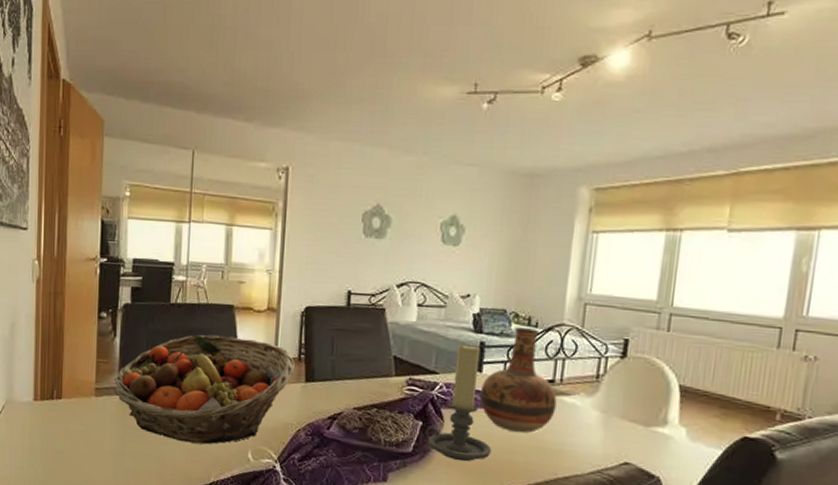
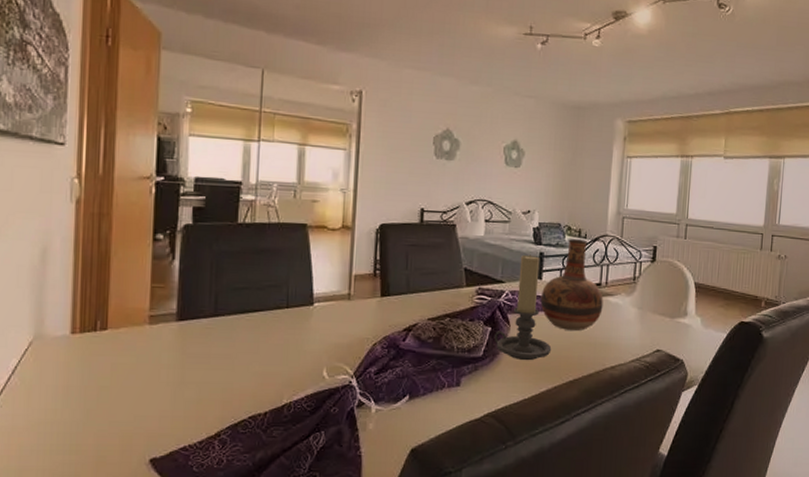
fruit basket: present [114,334,295,445] -> none [172,254,370,366]

